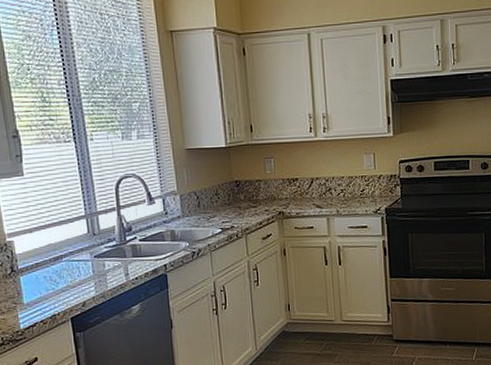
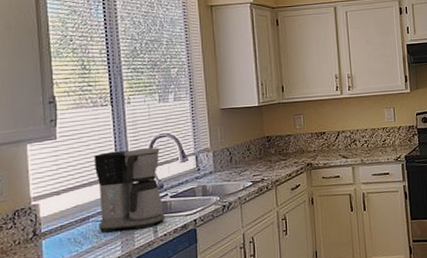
coffee maker: none [61,188,136,273] -> present [94,147,165,233]

